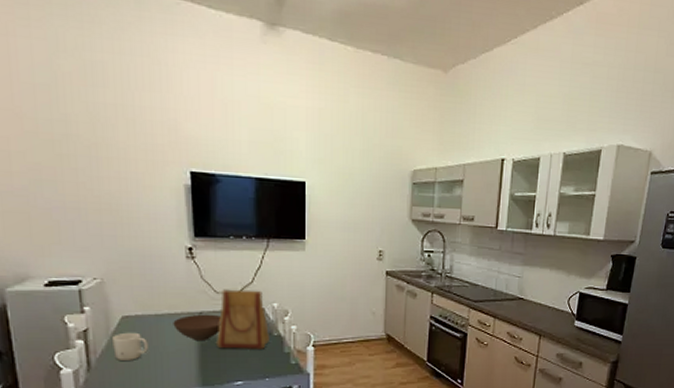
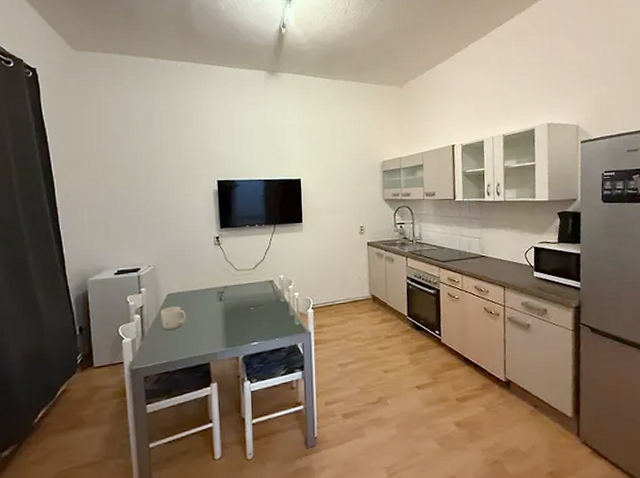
bowl: present [173,314,221,342] -> none [205,287,240,311]
shopping bag: present [217,289,271,349] -> none [237,265,279,316]

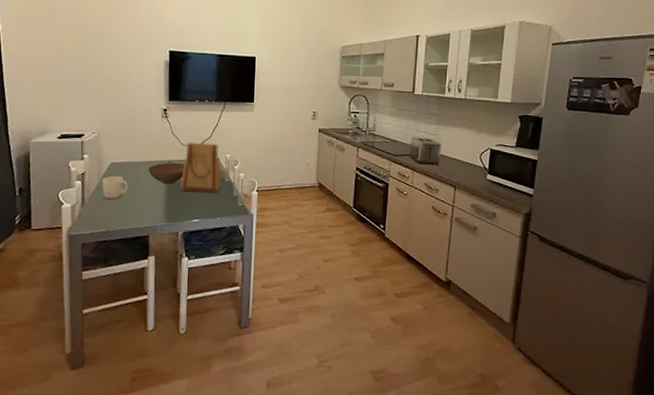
bowl: none [205,287,240,311] -> present [148,162,185,185]
shopping bag: none [237,265,279,316] -> present [180,142,223,193]
toaster: none [456,241,487,268] -> present [409,137,441,165]

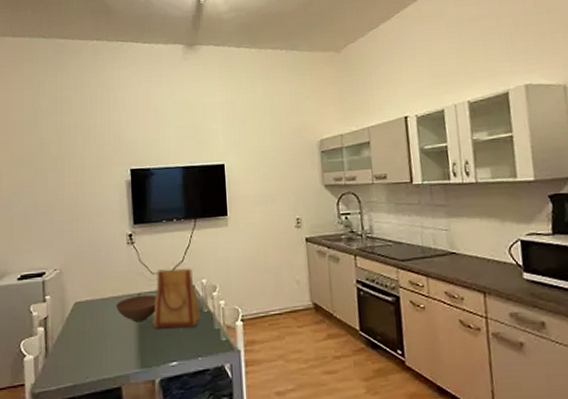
mug: present [102,176,128,199] -> none [67,317,95,345]
toaster: present [409,137,441,165] -> none [417,234,459,268]

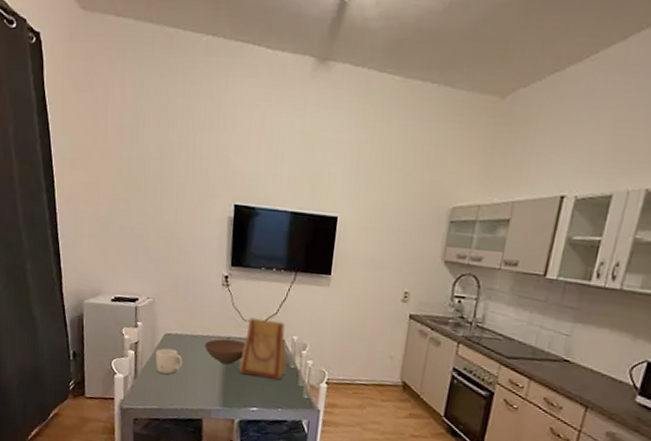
mug: none [67,317,95,345] -> present [155,348,183,374]

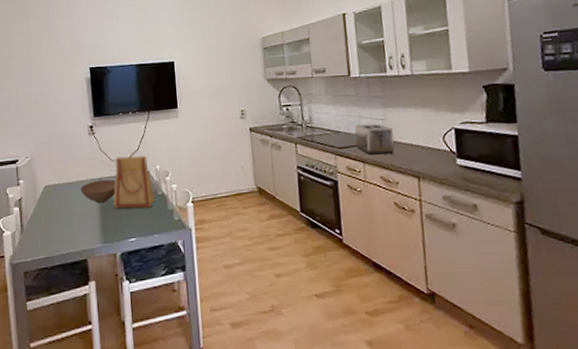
mug: present [155,348,183,374] -> none [38,198,63,223]
toaster: none [527,335,576,376] -> present [354,123,395,155]

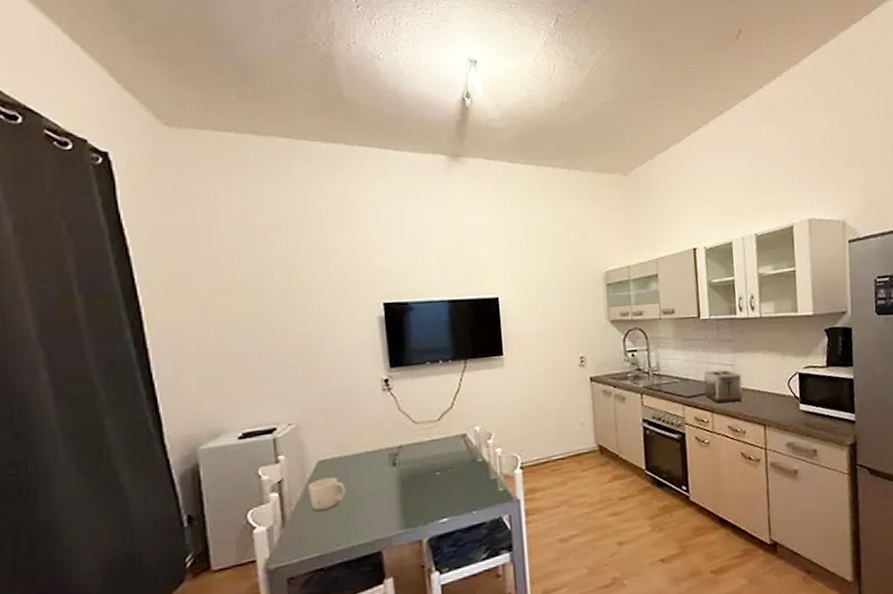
mug: none [38,198,63,223] -> present [308,477,346,511]
bowl: present [80,179,116,204] -> none [371,446,422,479]
shopping bag: present [113,155,156,209] -> none [418,414,475,484]

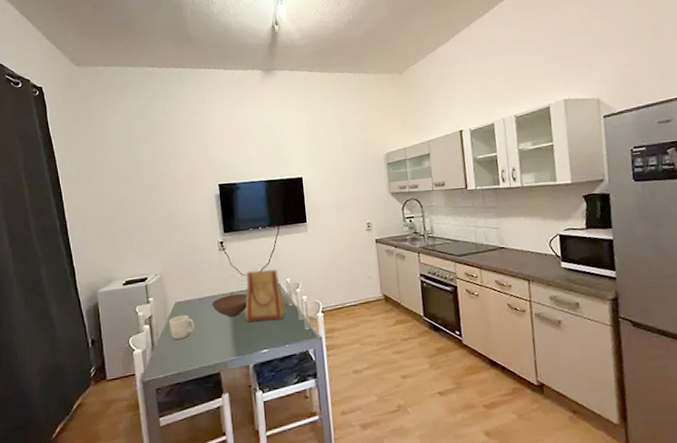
bowl: none [371,446,422,479] -> present [212,293,248,318]
shopping bag: none [418,414,475,484] -> present [245,269,287,322]
toaster: present [703,369,743,404] -> none [471,232,508,262]

